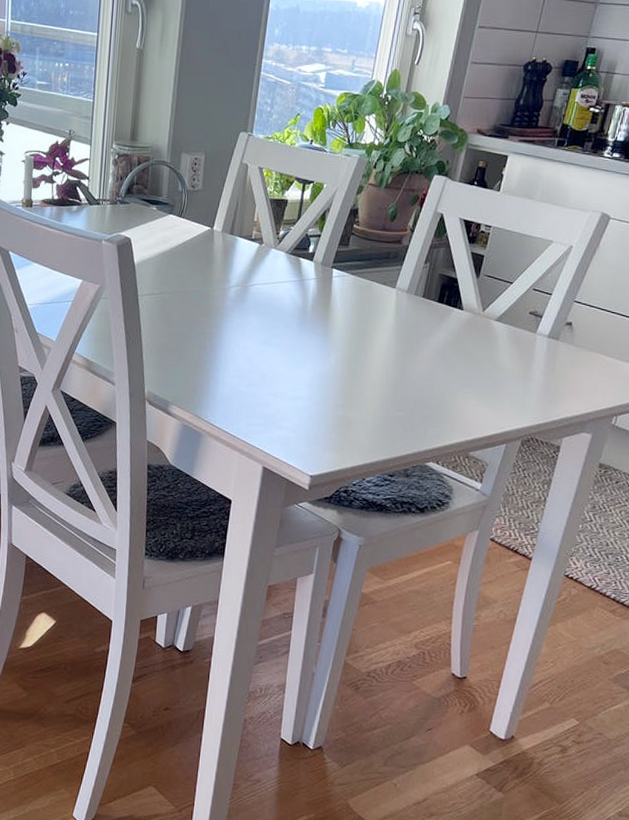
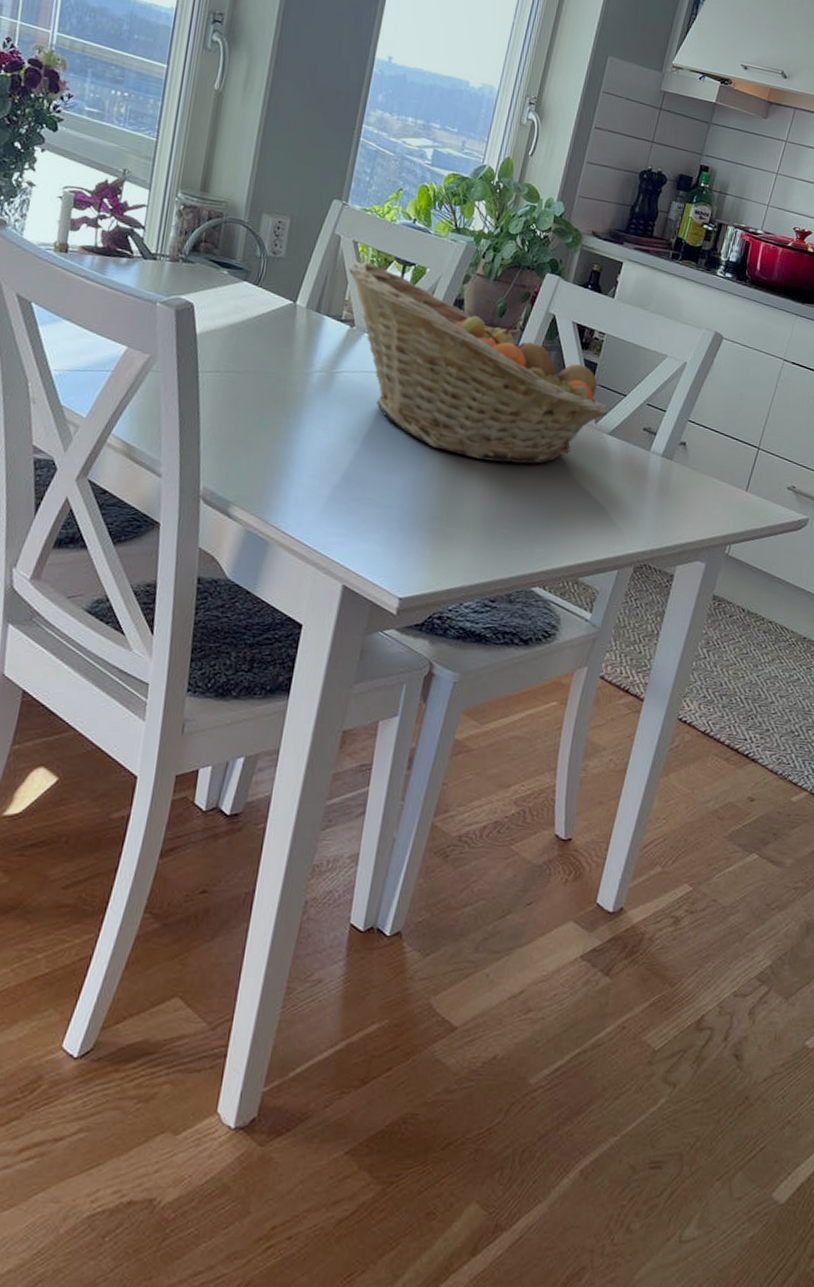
fruit basket: none [255,184,495,354] -> present [348,261,608,464]

